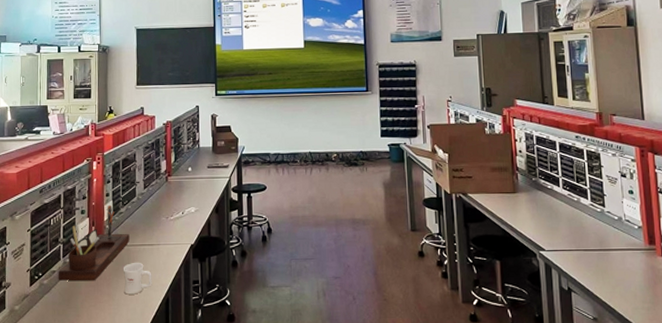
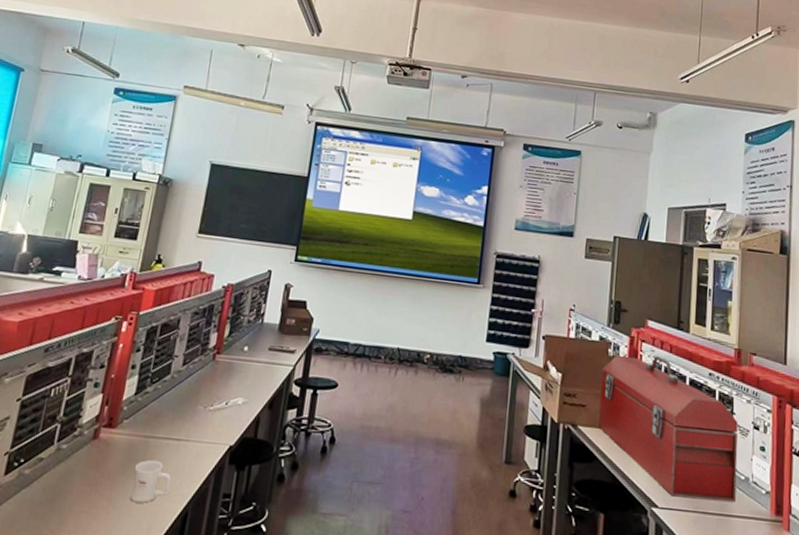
desk organizer: present [58,206,130,281] -> none [44,381,152,479]
toolbox: none [481,127,612,240] -> present [598,355,738,502]

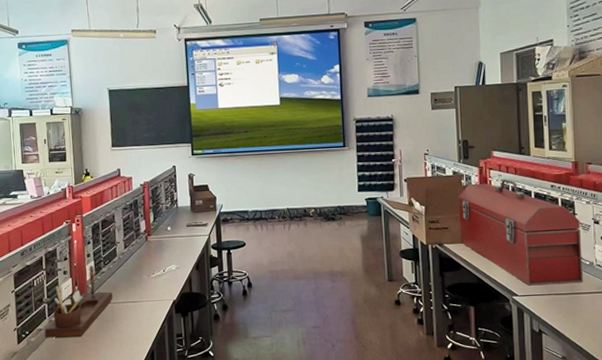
desk organizer: none [44,381,152,479] -> present [44,266,113,338]
mug: present [130,459,172,503] -> none [107,318,137,349]

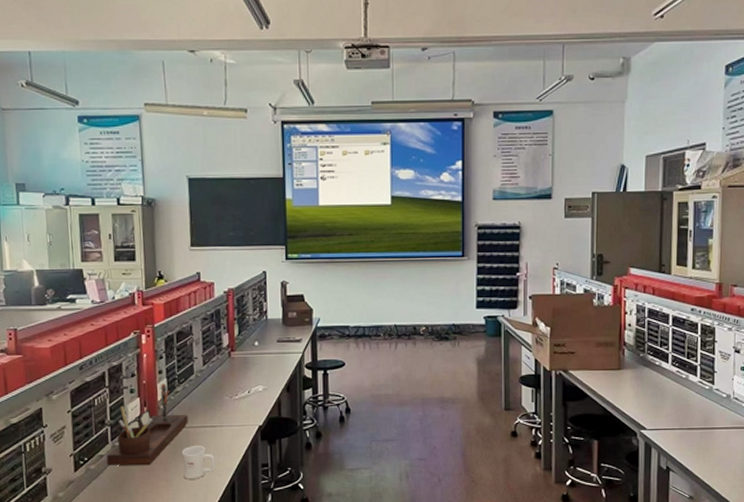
mug: none [107,318,137,349] -> present [181,445,216,479]
toolbox: present [458,178,583,286] -> none [587,299,720,419]

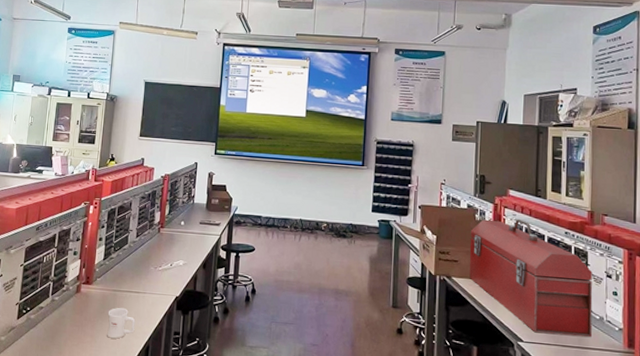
desk organizer: present [106,384,188,466] -> none [45,250,118,321]
toolbox: none [587,299,720,419] -> present [469,218,593,337]

